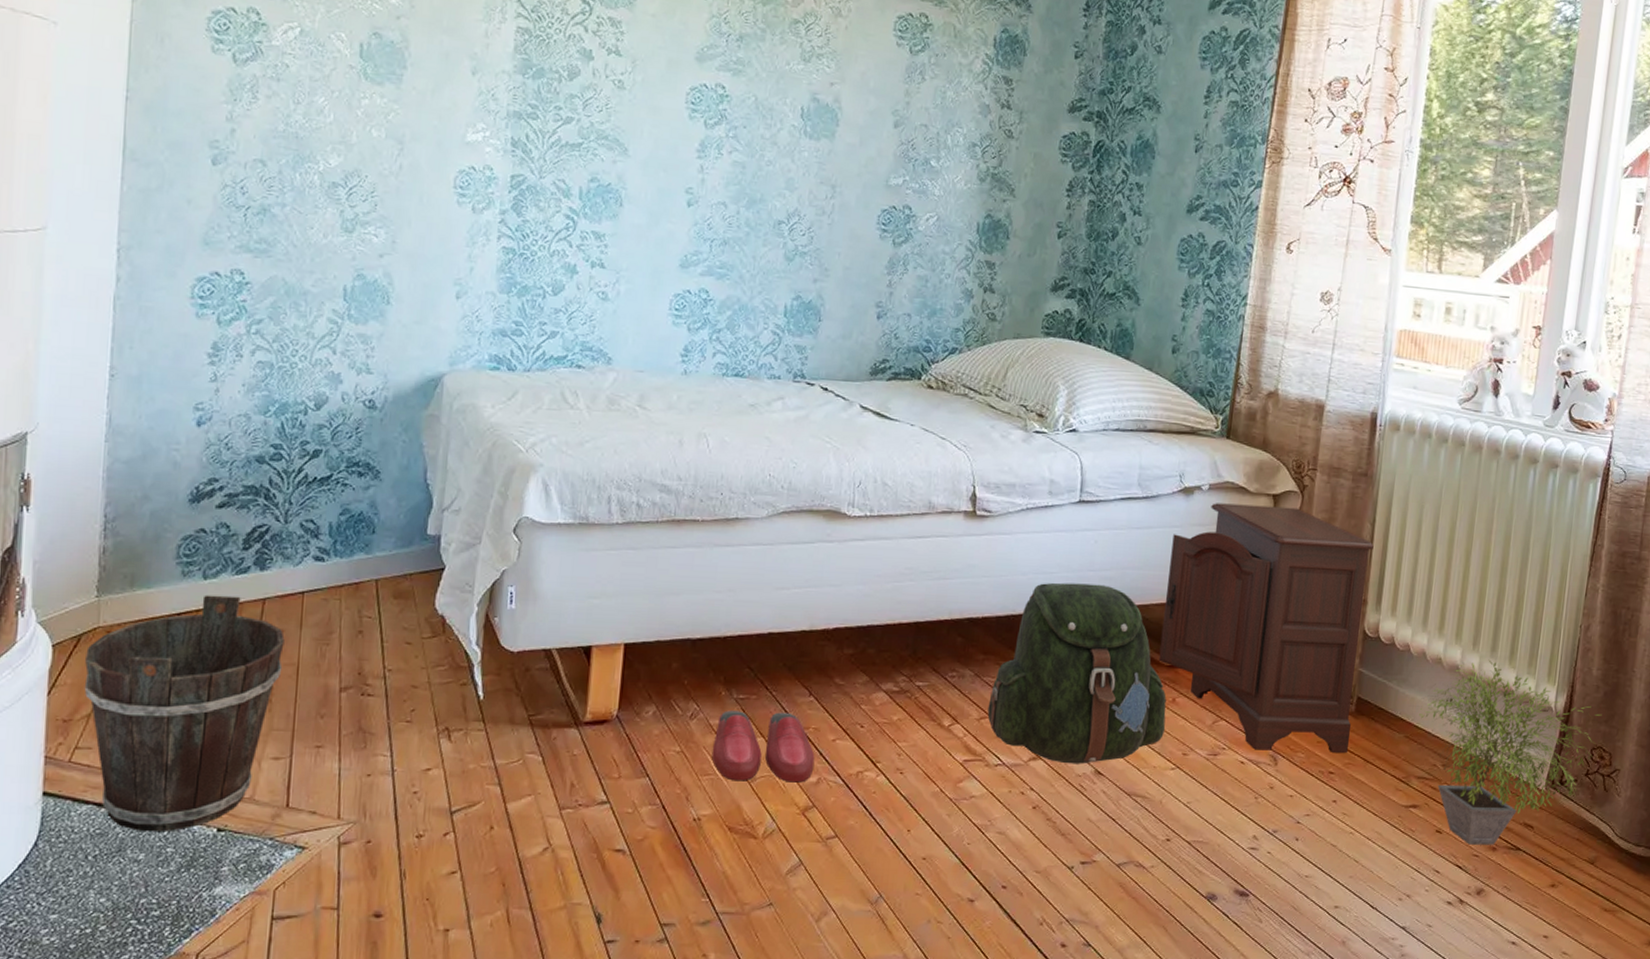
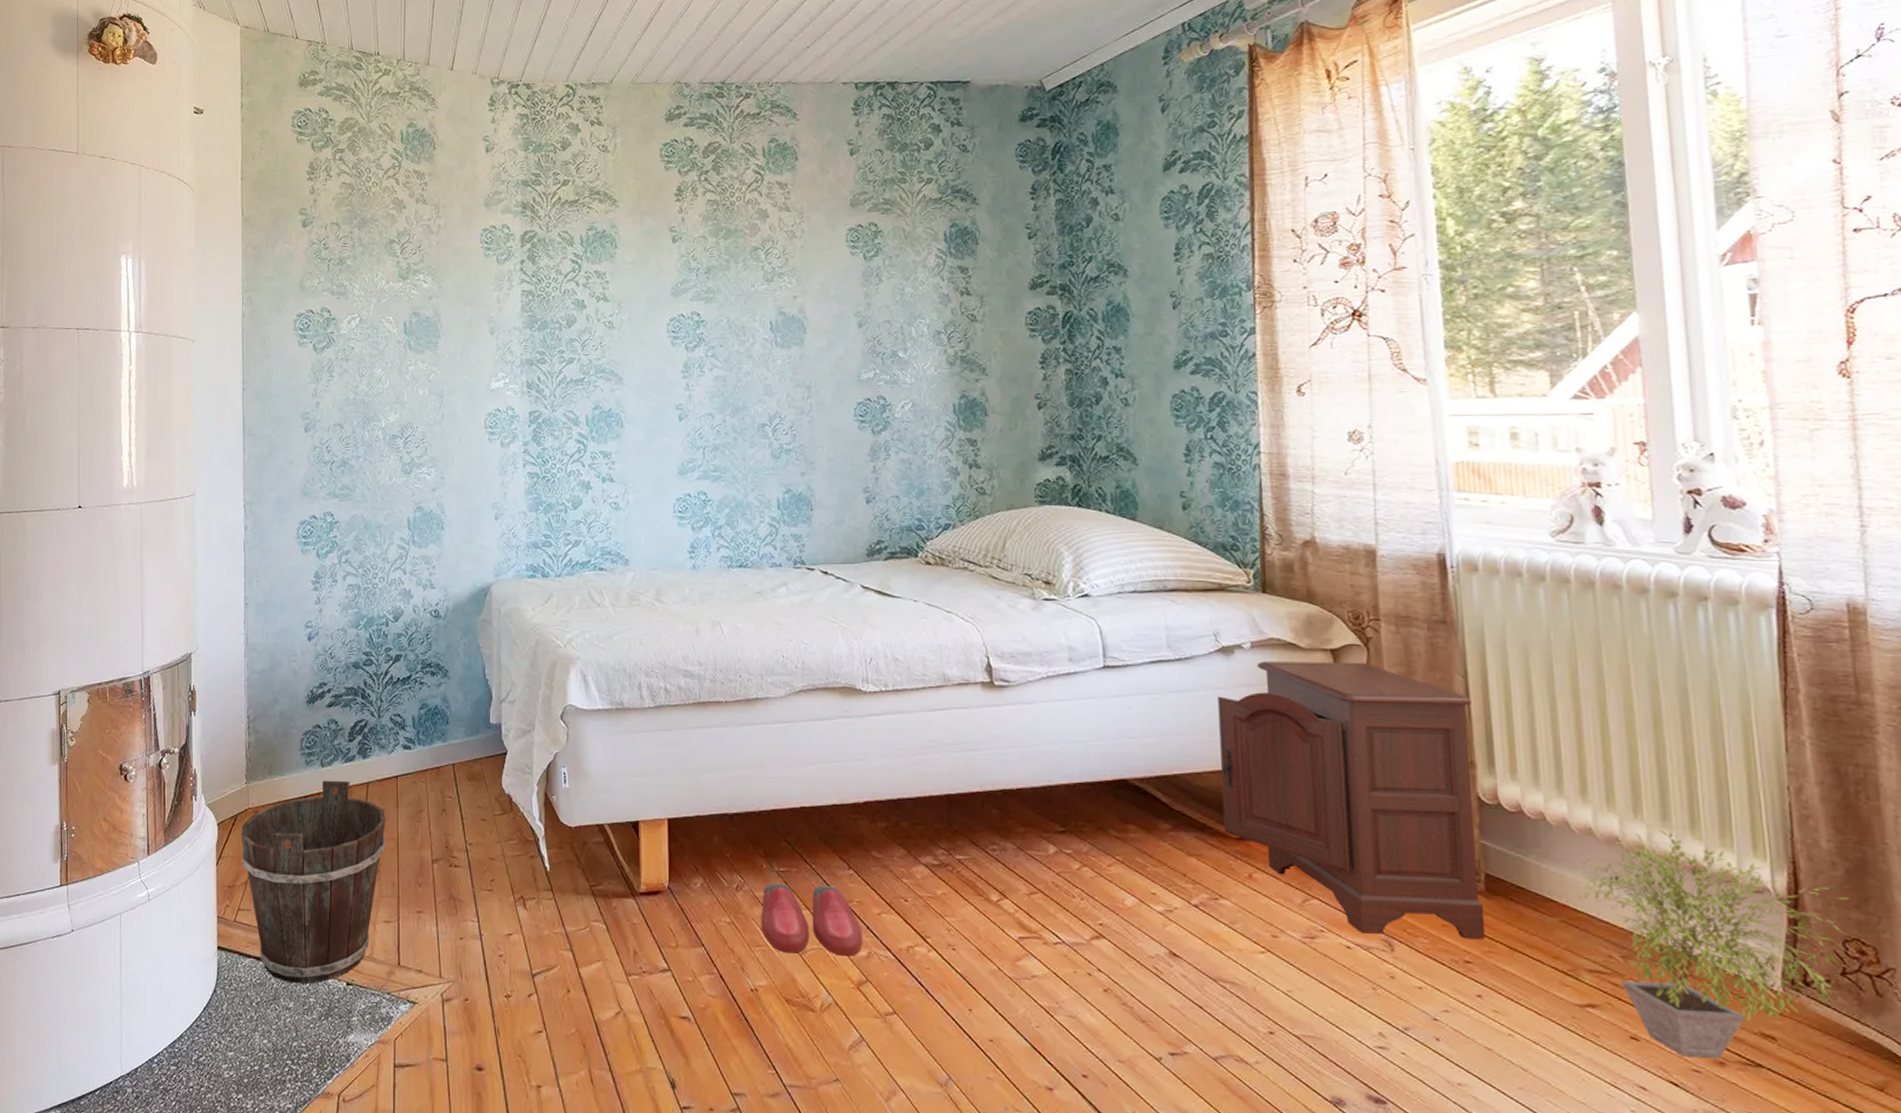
backpack: present [987,582,1166,764] -> none [1037,751,1245,945]

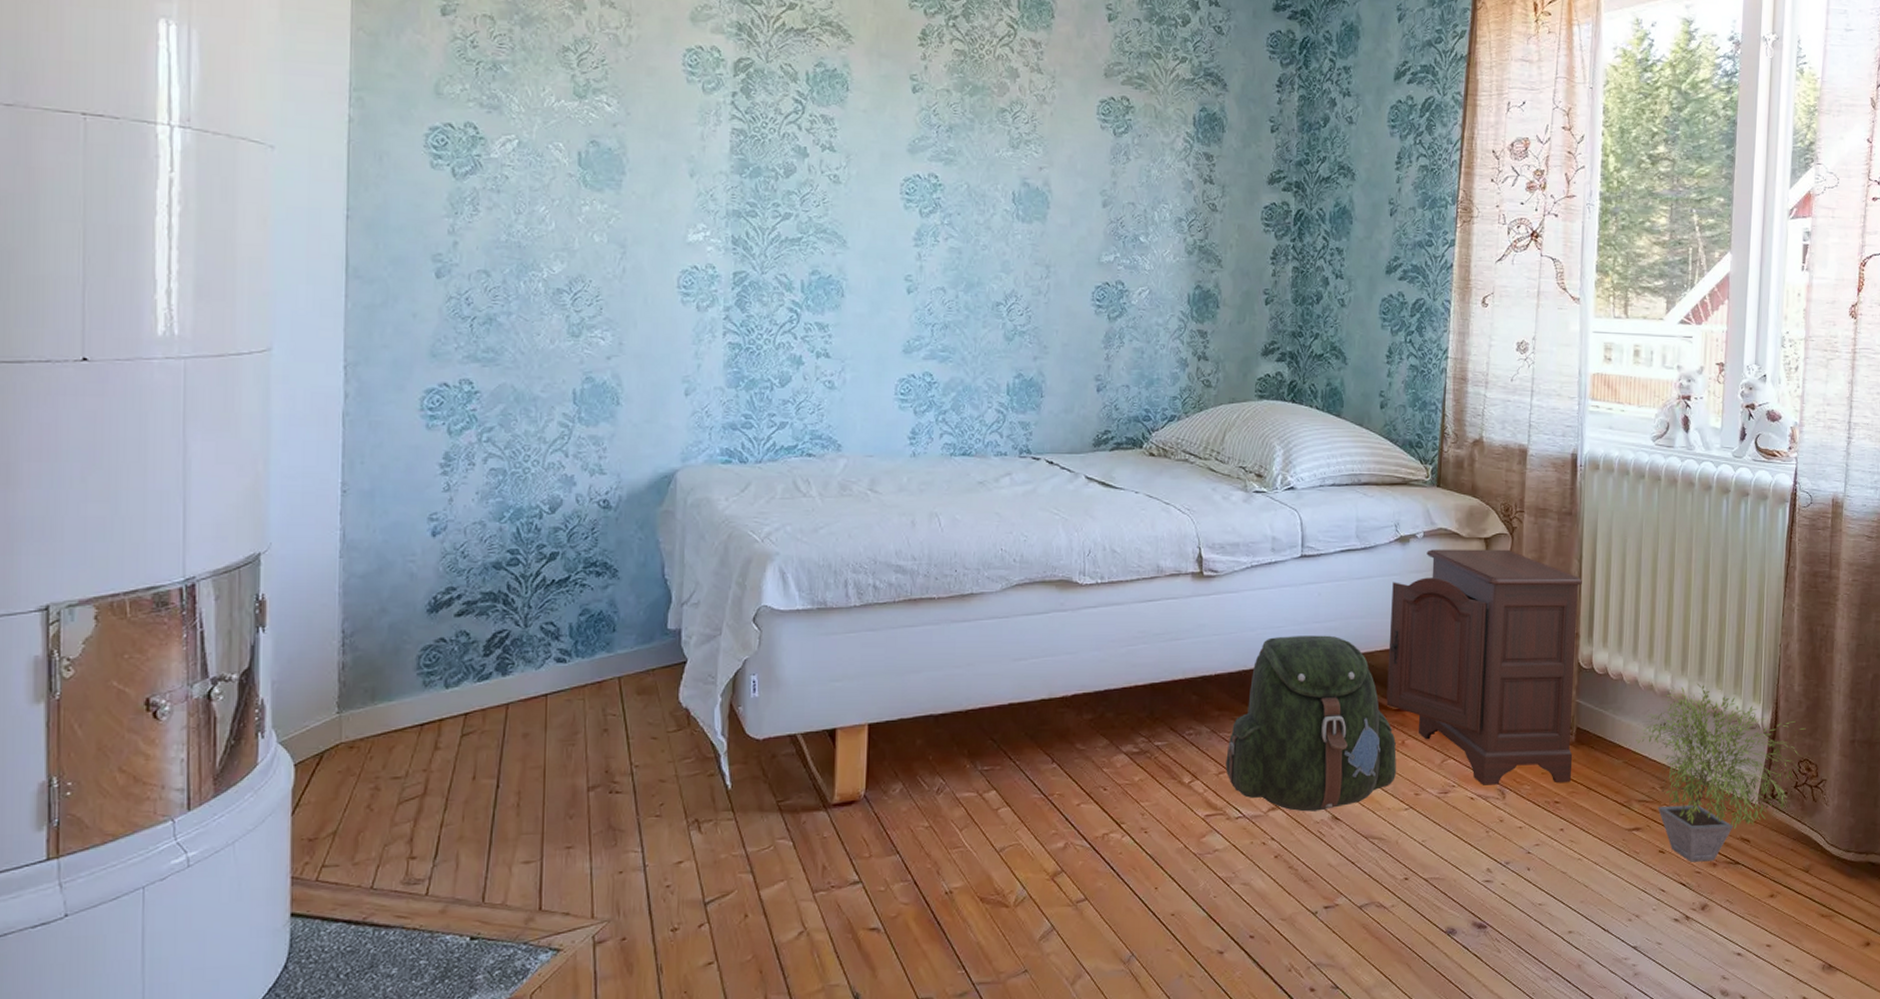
bucket: present [241,780,386,984] -> none [328,703,530,945]
slippers: present [760,883,863,956] -> none [960,780,1061,852]
backpack: none [1037,751,1245,945] -> present [1225,635,1397,812]

